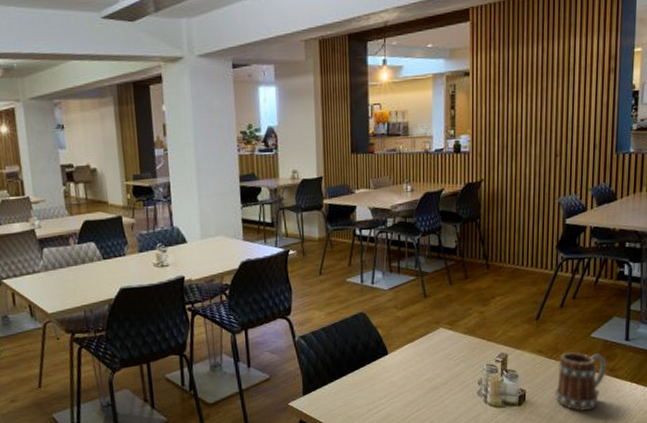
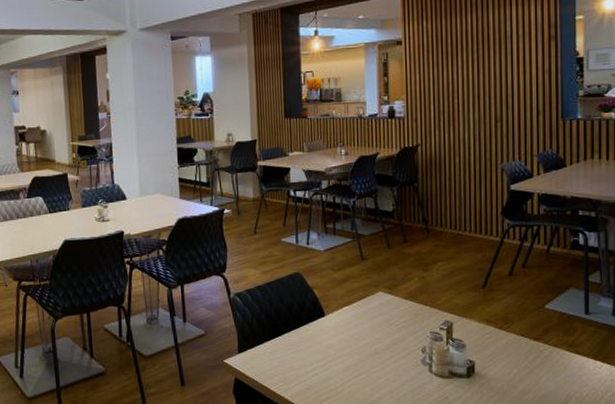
mug: present [555,352,607,411] -> none [507,324,566,388]

